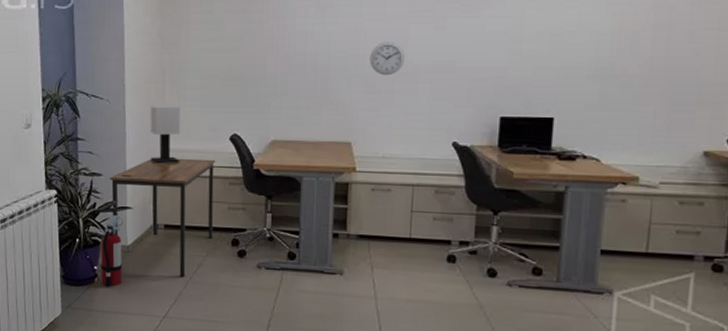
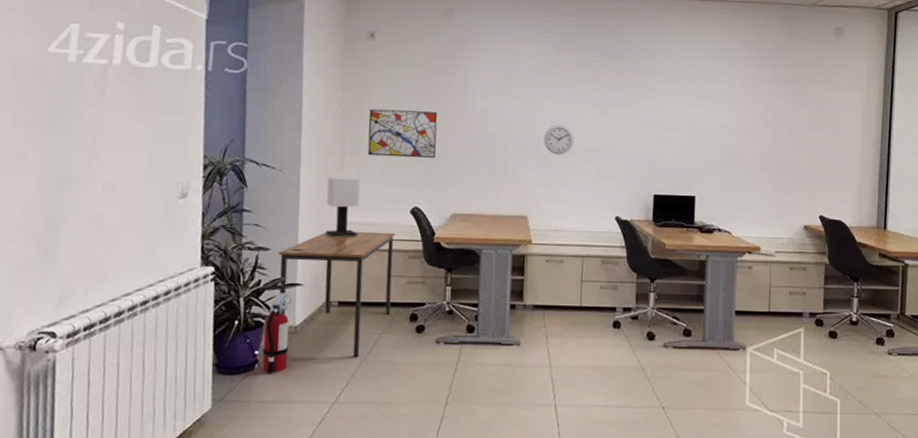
wall art: none [186,36,255,84] -> present [367,108,438,158]

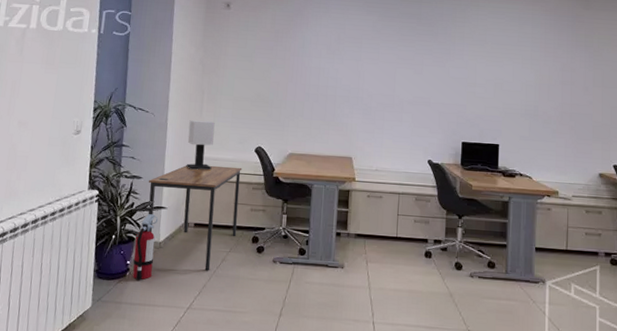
wall art: present [367,108,438,158] -> none [221,65,279,106]
wall clock: present [543,125,574,155] -> none [367,80,393,106]

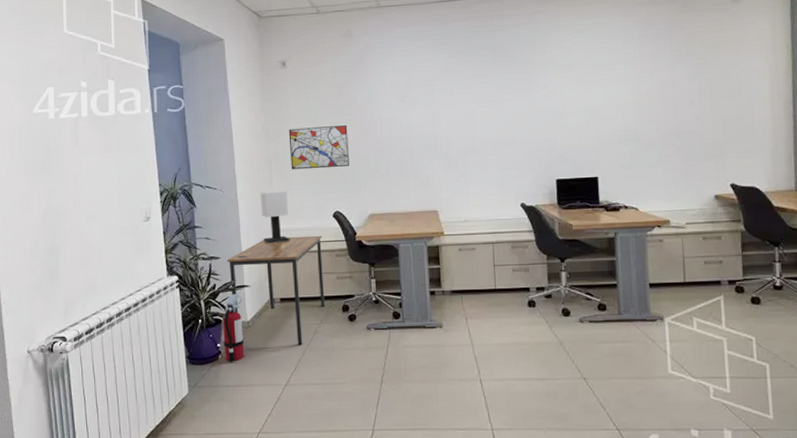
wall art: none [221,65,279,106] -> present [288,125,349,170]

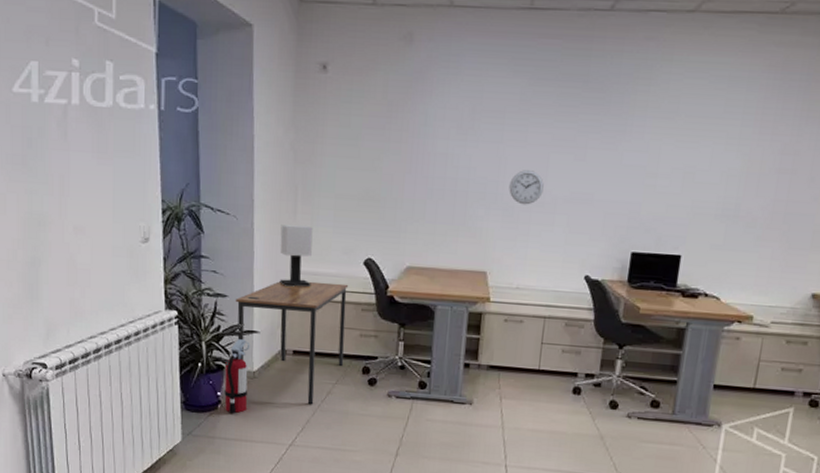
wall art: present [288,125,349,170] -> none [320,151,394,206]
wall clock: none [445,123,474,152] -> present [509,170,544,205]

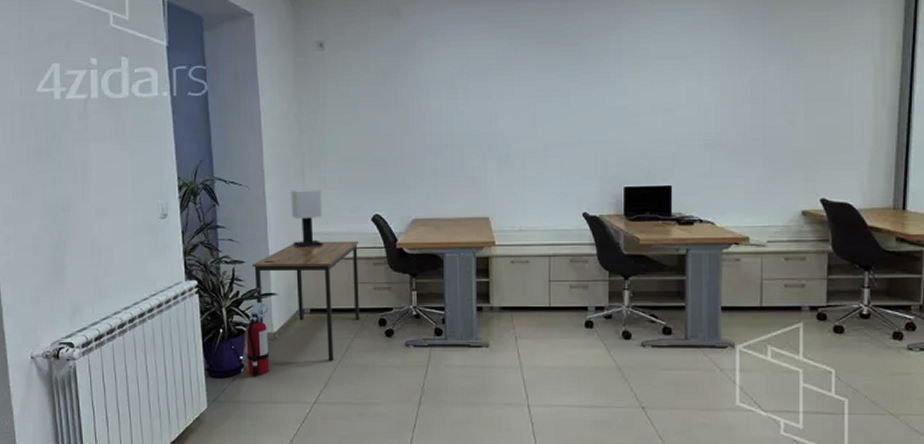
wall clock: present [509,170,544,205] -> none [502,120,534,152]

